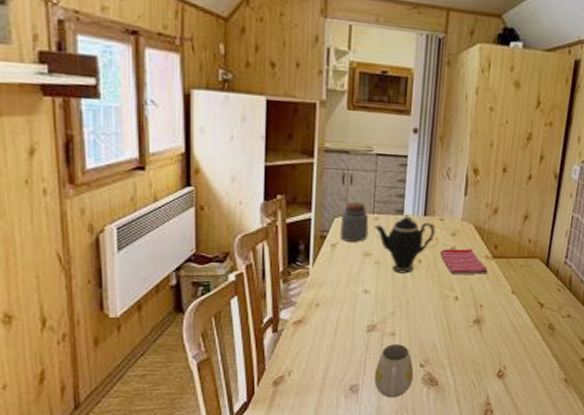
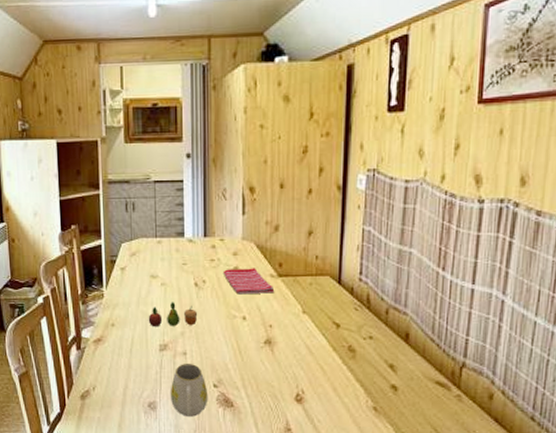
jar: present [340,202,369,242] -> none [127,227,153,265]
fruit: none [357,281,411,308] -> present [148,302,198,327]
teapot: present [373,213,436,274] -> none [157,235,217,294]

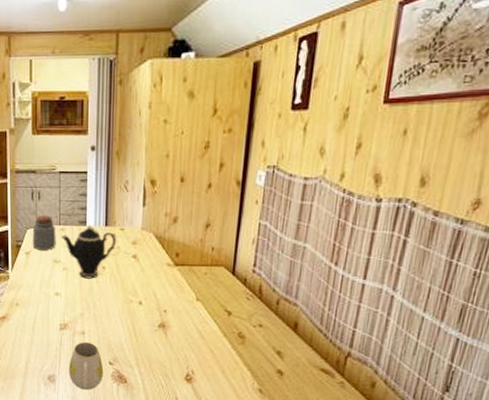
jar: none [127,227,153,265] -> present [32,215,56,250]
fruit: present [148,302,198,327] -> none [50,285,97,308]
teapot: none [157,235,217,294] -> present [60,224,117,279]
dish towel: present [222,268,275,295] -> none [122,256,171,281]

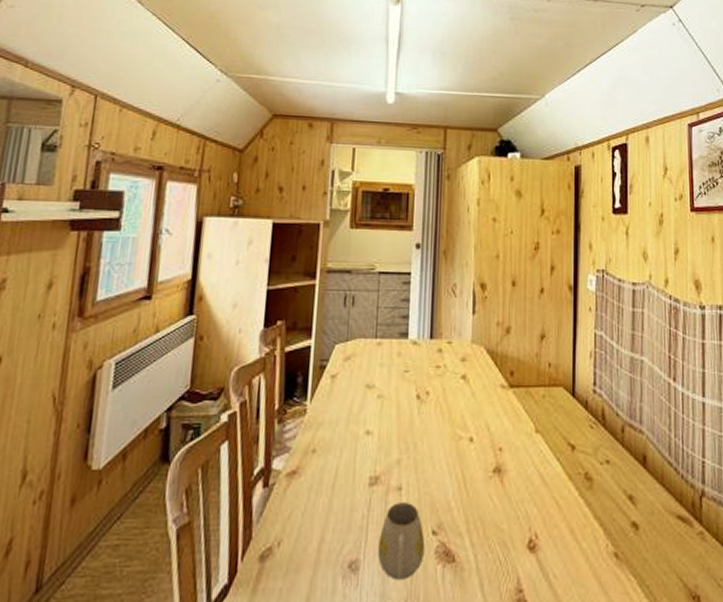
jar: present [32,215,56,250] -> none [340,325,371,372]
teapot: present [60,224,117,279] -> none [376,336,443,409]

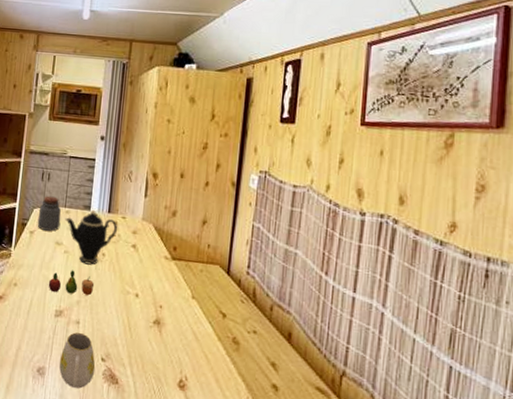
jar: none [340,325,371,372] -> present [37,196,61,232]
fruit: none [358,419,418,454] -> present [48,270,95,296]
teapot: none [376,336,443,409] -> present [65,209,118,265]

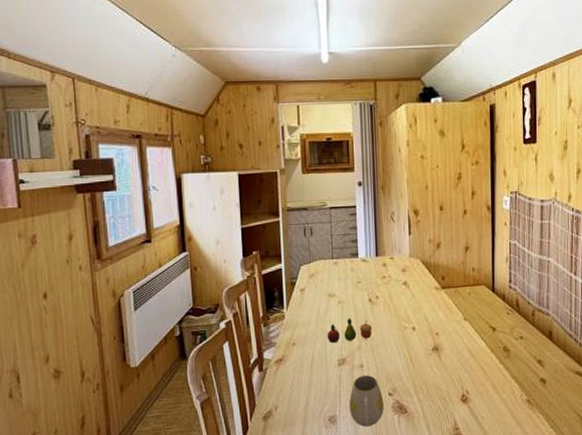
jar: present [37,196,61,232] -> none [306,250,330,286]
teapot: present [65,209,118,265] -> none [334,256,388,310]

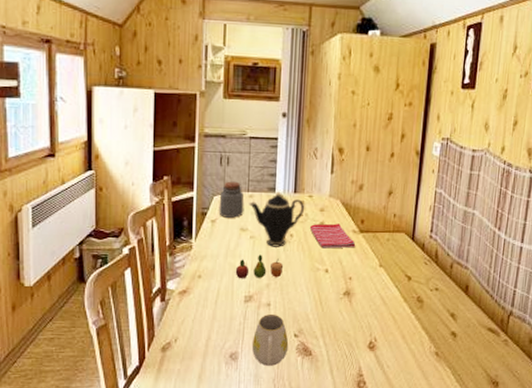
jar: none [306,250,330,286] -> present [219,181,244,218]
teapot: none [334,256,388,310] -> present [248,191,305,247]
dish towel: none [393,282,439,307] -> present [309,223,356,249]

